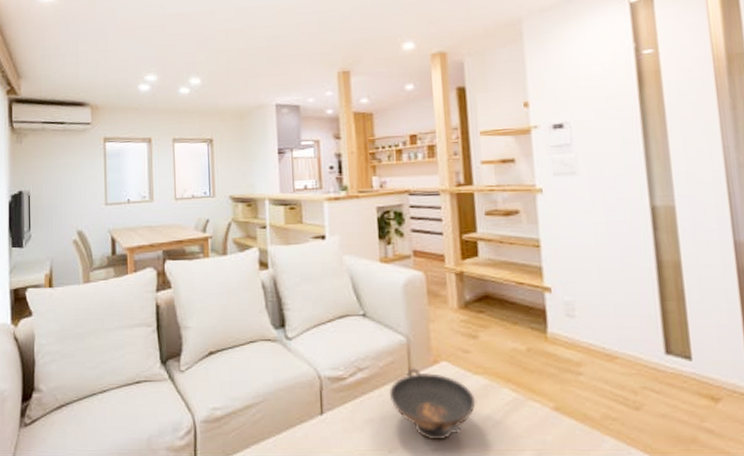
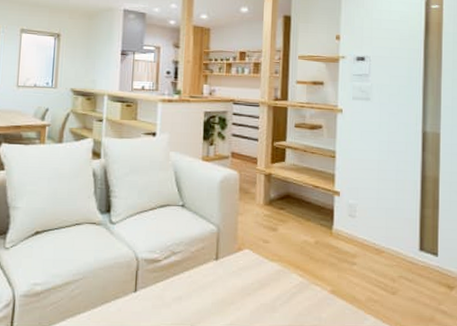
decorative bowl: present [389,368,476,441] -> none [197,254,269,317]

